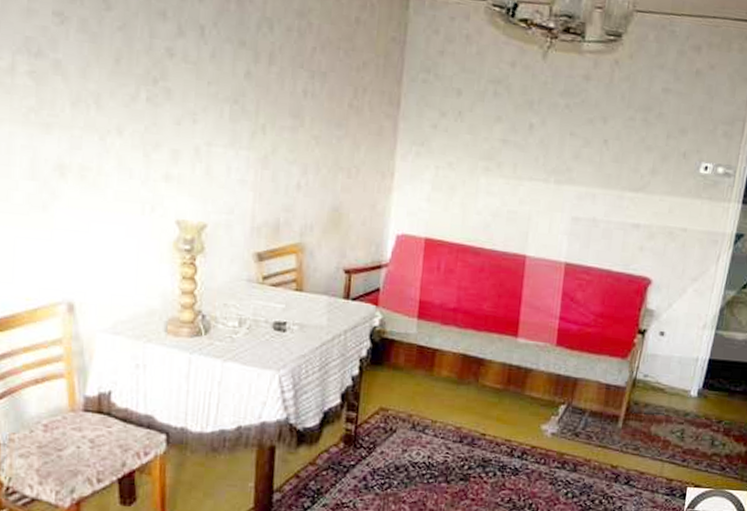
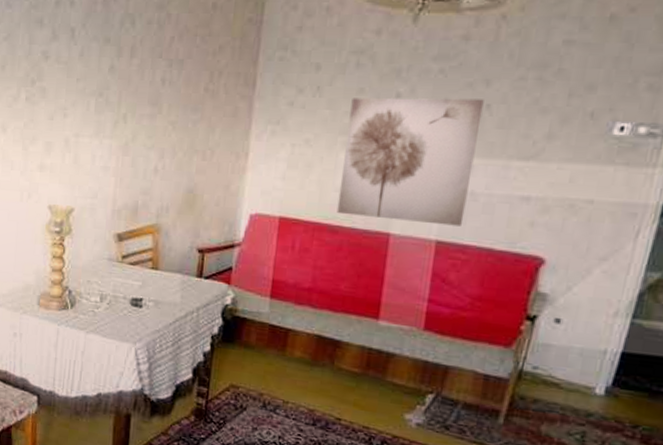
wall art: none [478,125,602,250] -> present [336,97,484,226]

